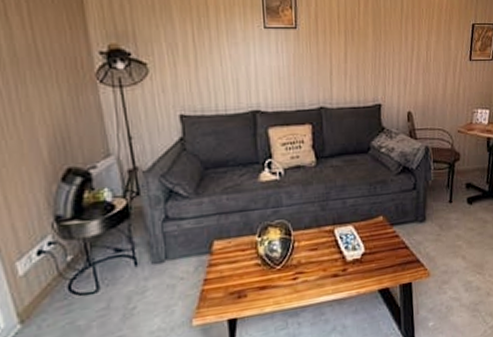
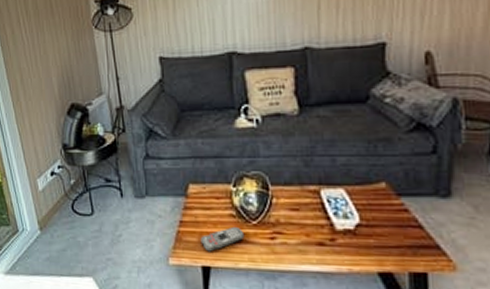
remote control: none [226,274,270,304] -> present [200,226,245,252]

